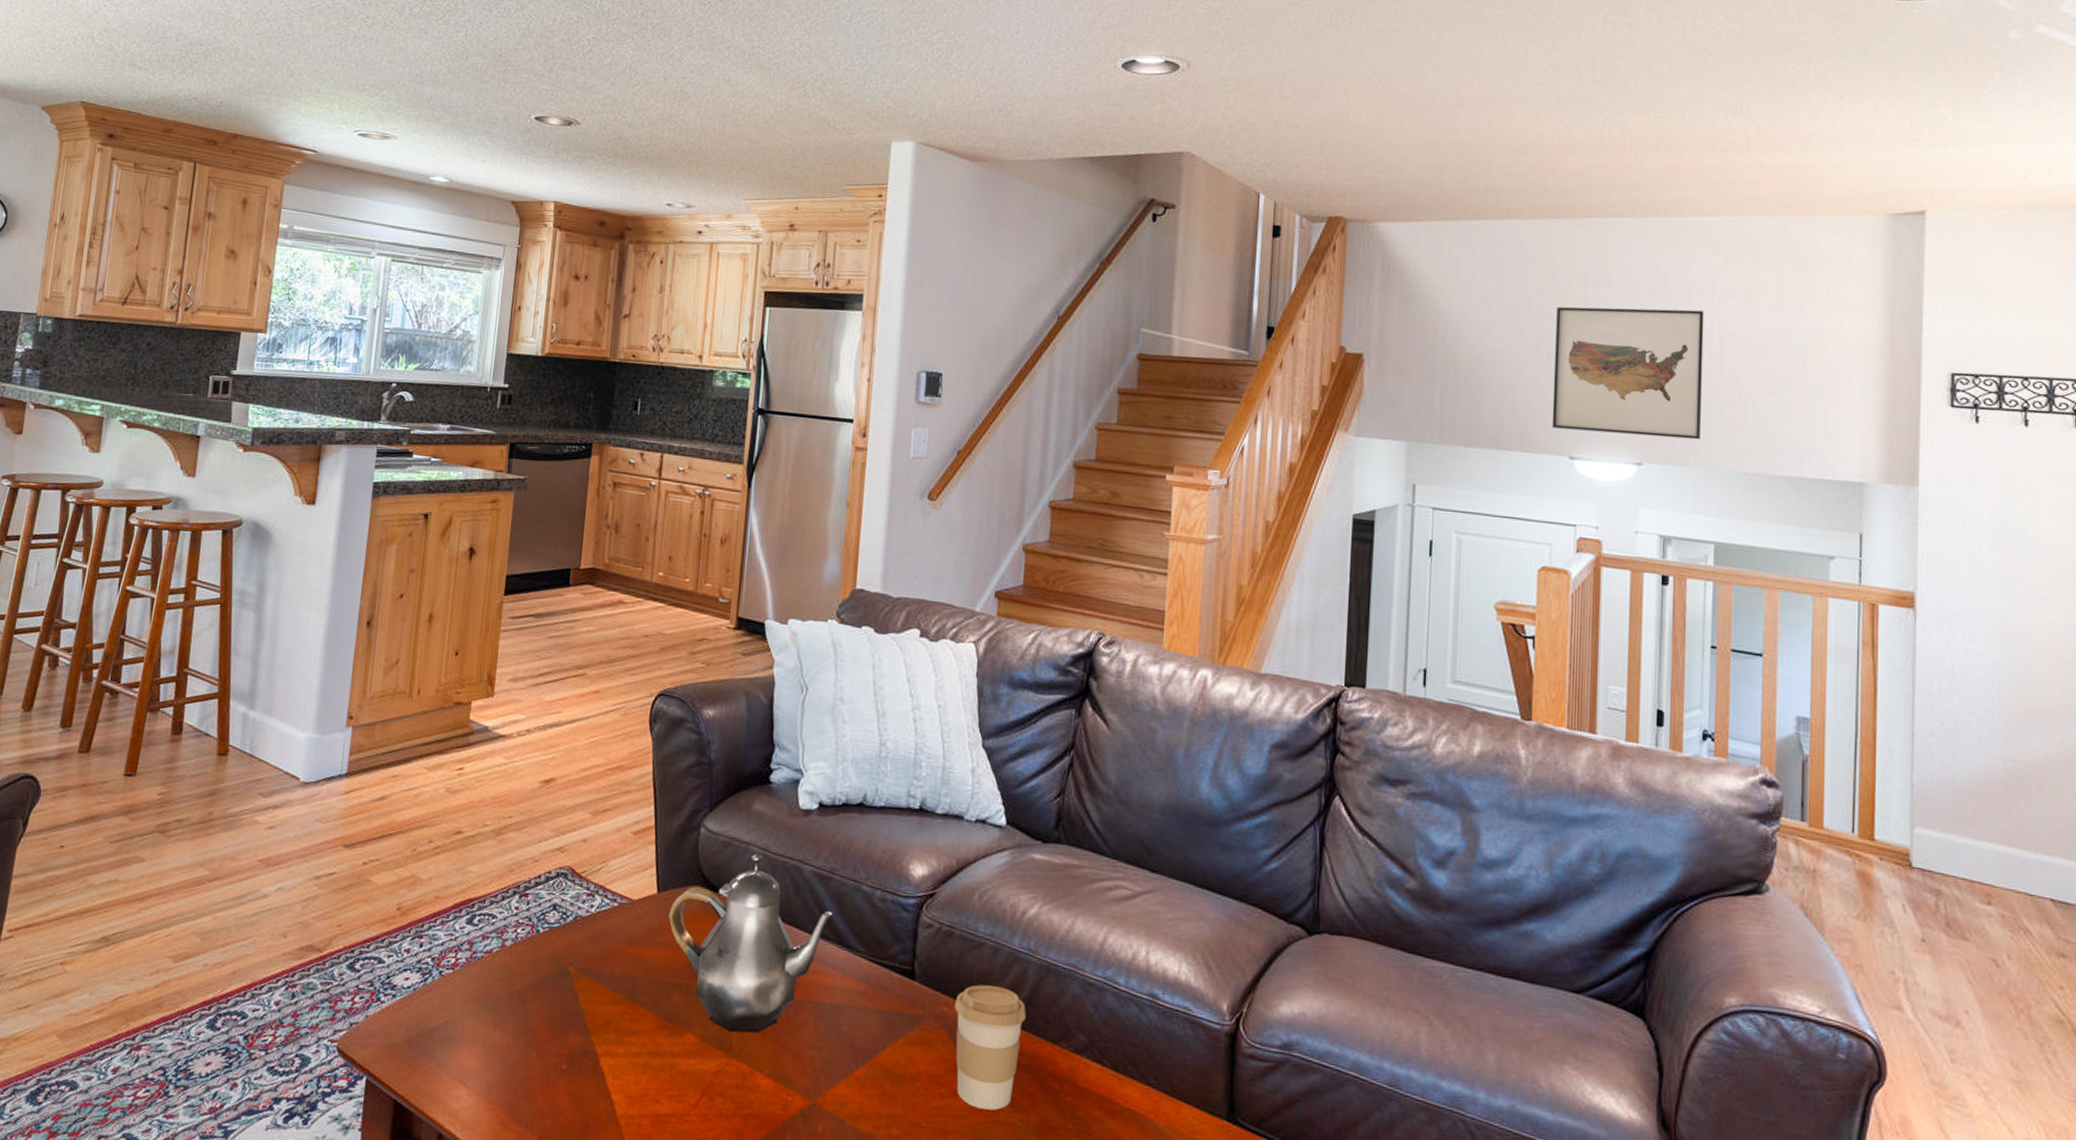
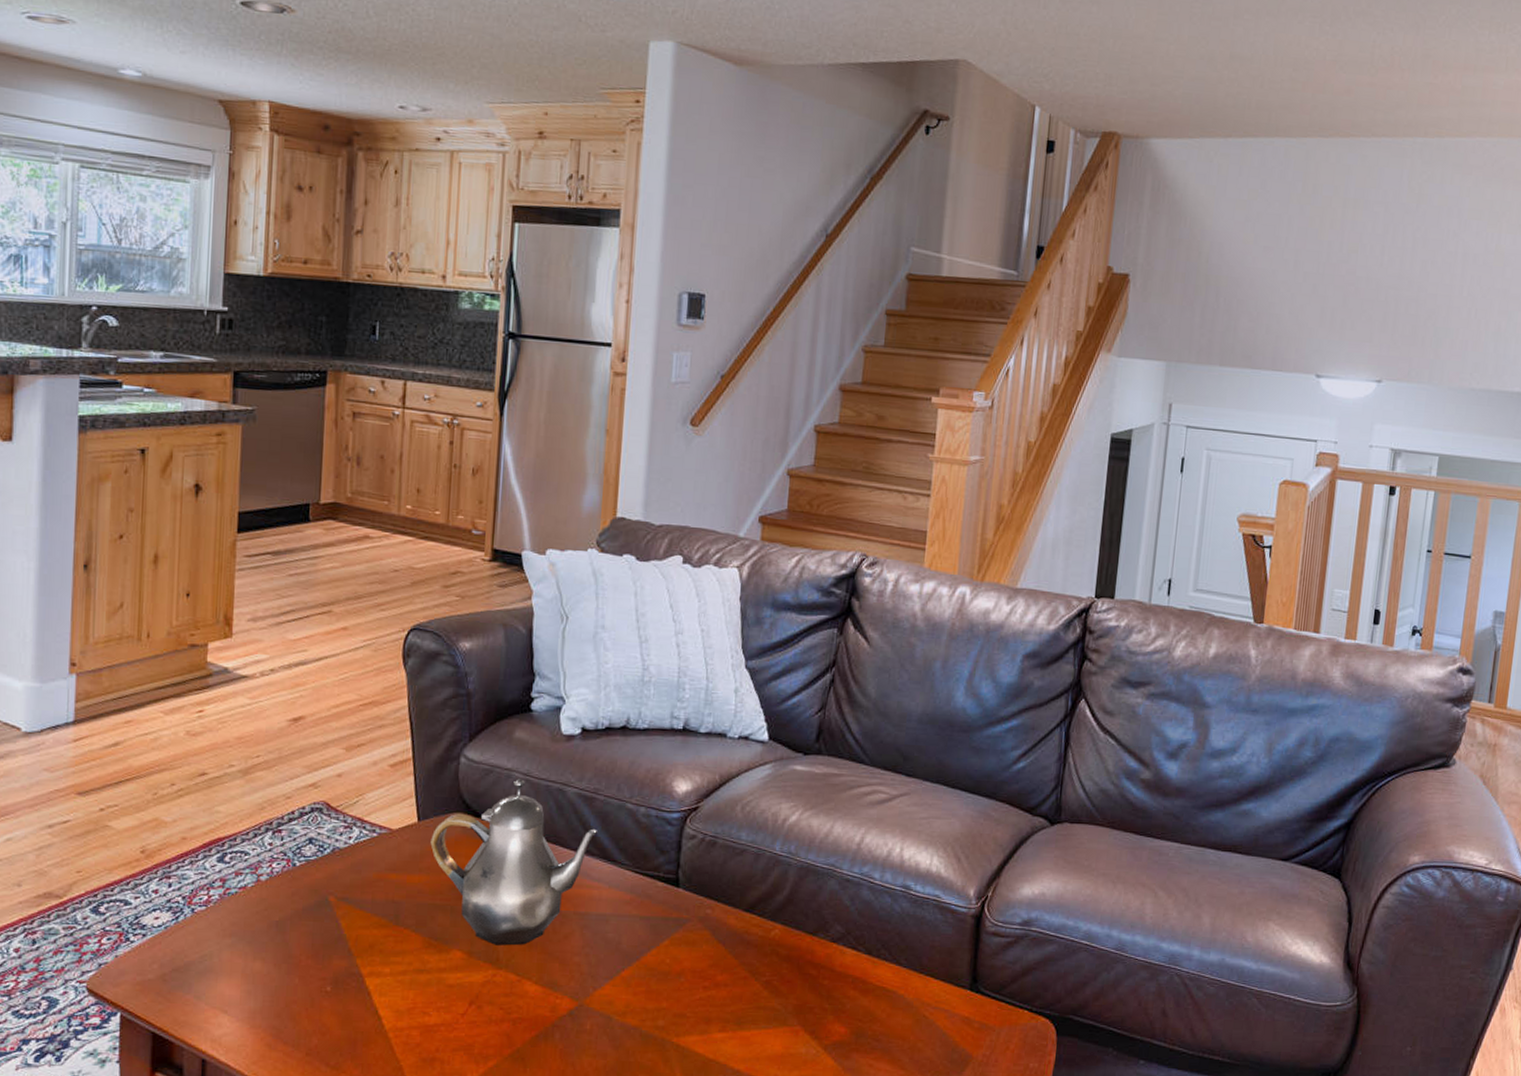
coffee cup: present [954,984,1026,1111] -> none [717,887,786,997]
wall art: present [1551,306,1704,440] -> none [1302,227,1451,358]

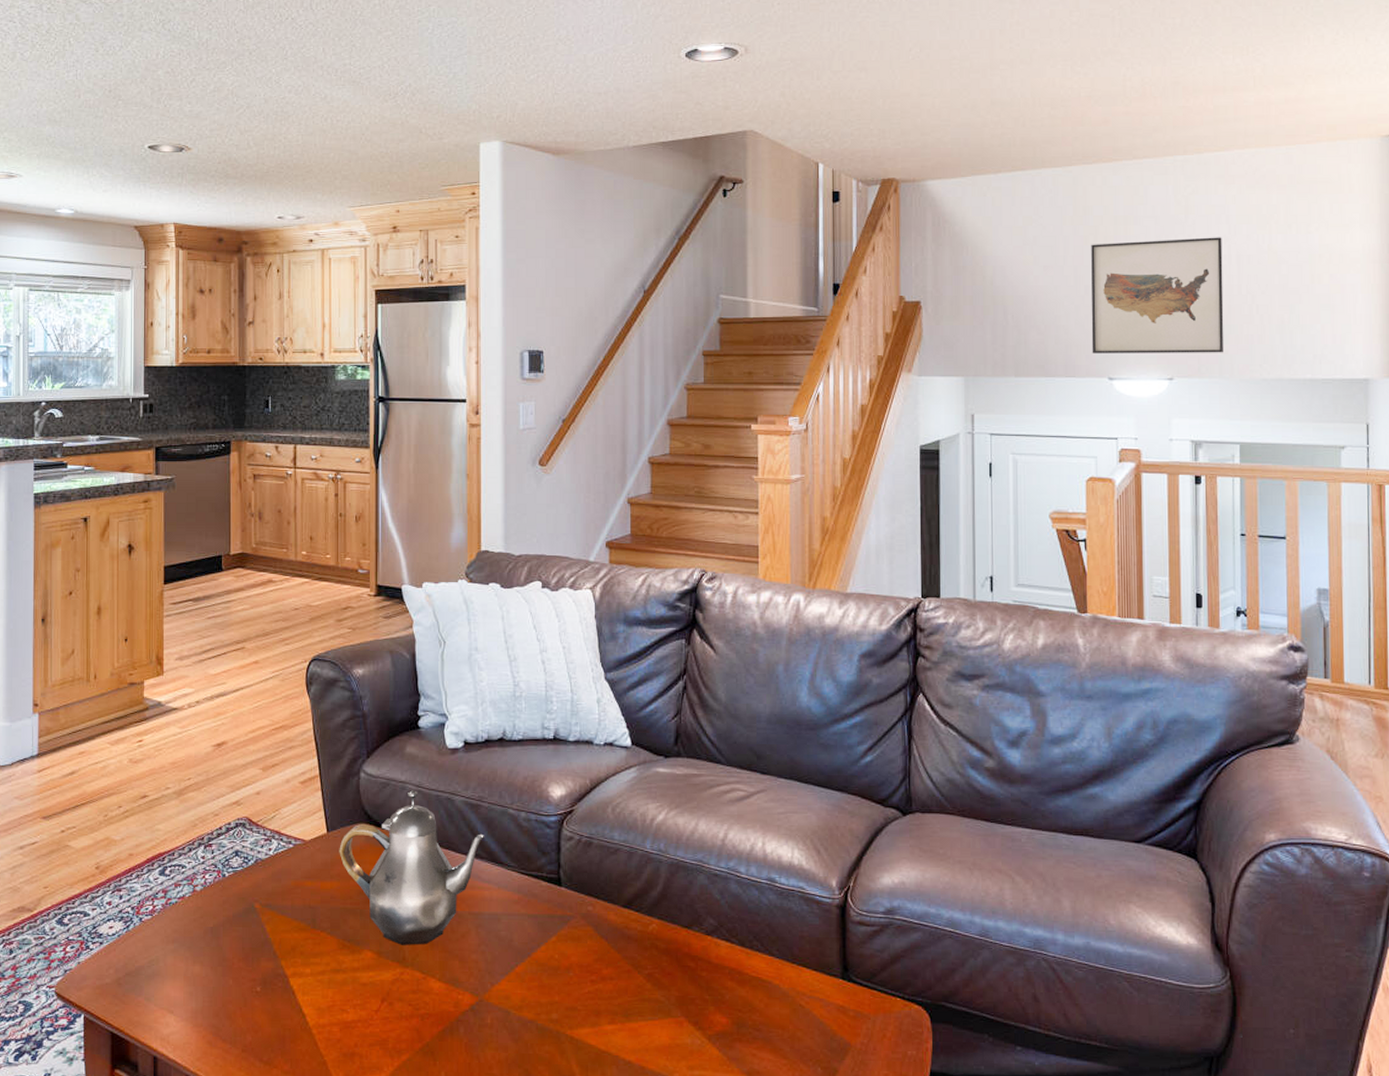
wall art: none [1302,227,1451,358] -> present [1091,237,1224,353]

